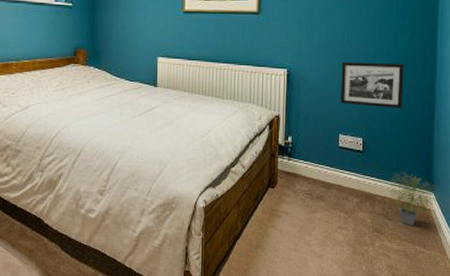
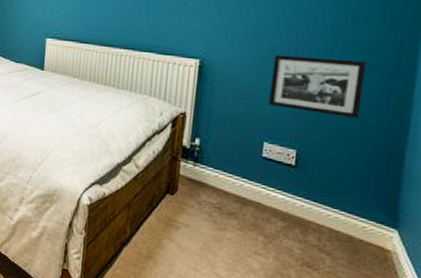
potted plant: present [389,172,442,225] -> none [329,198,410,267]

